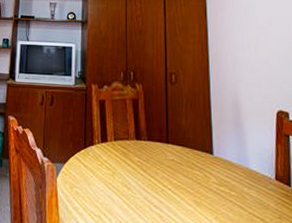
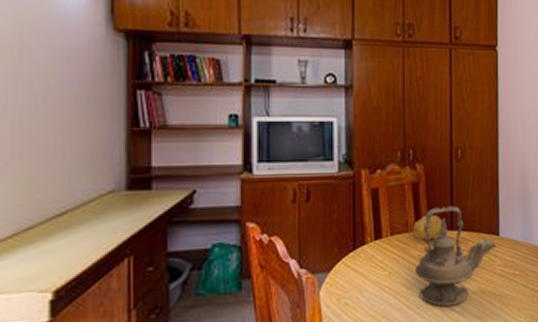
fruit: none [133,127,159,150] -> present [412,214,443,242]
teapot: none [135,121,211,214] -> present [415,206,497,307]

